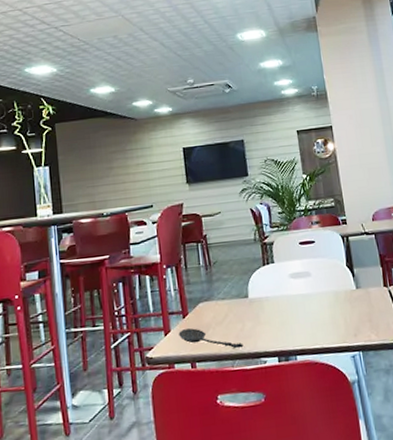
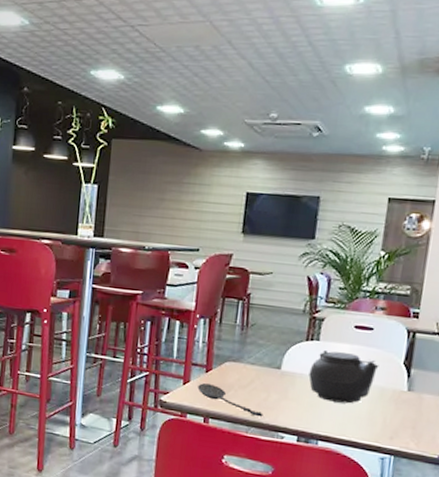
teapot: none [272,267,328,316] -> present [309,350,379,404]

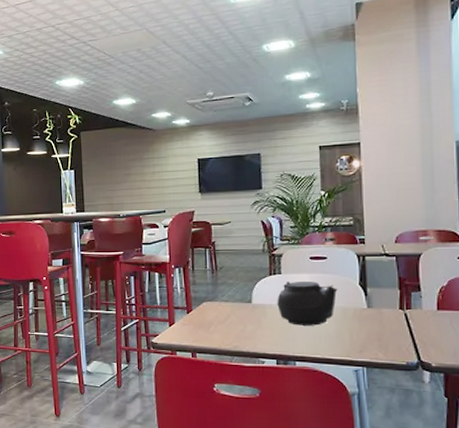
spoon: present [197,383,264,418] -> none [182,323,243,347]

